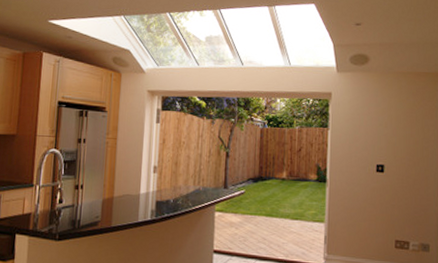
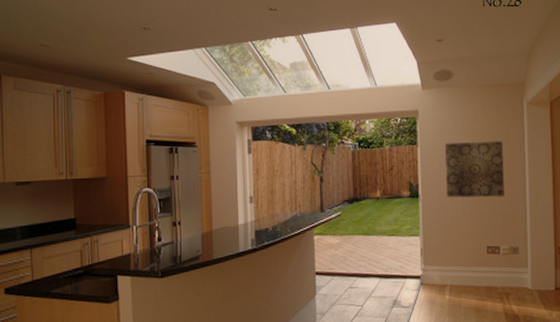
wall art: none [355,128,418,190] -> present [444,141,505,198]

